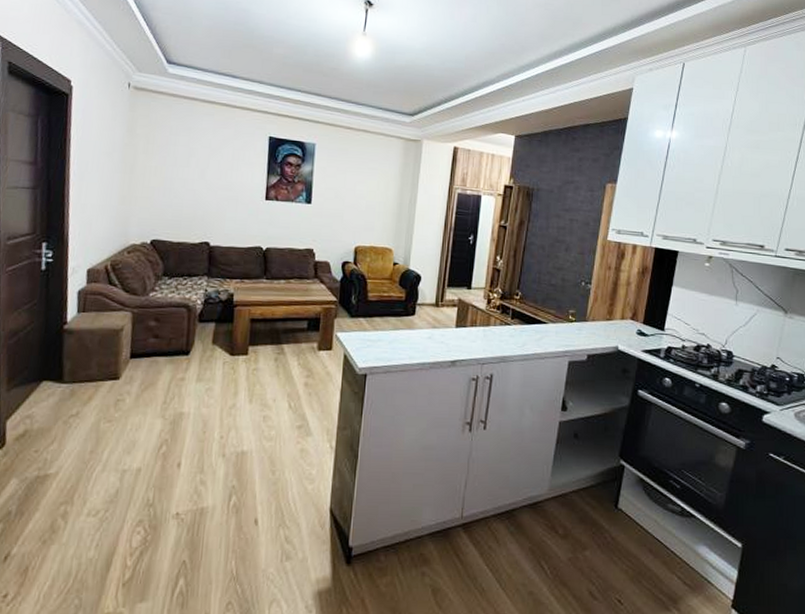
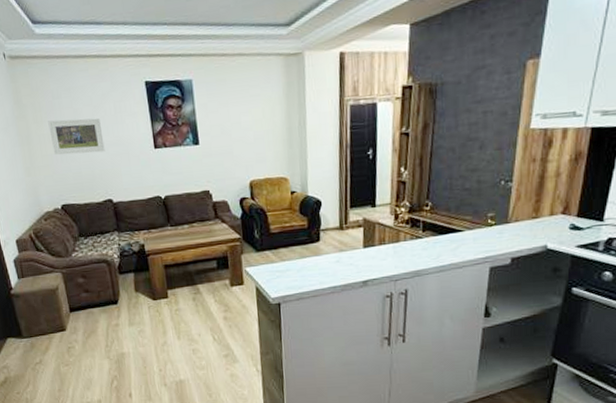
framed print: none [157,154,215,194] -> present [48,118,105,155]

